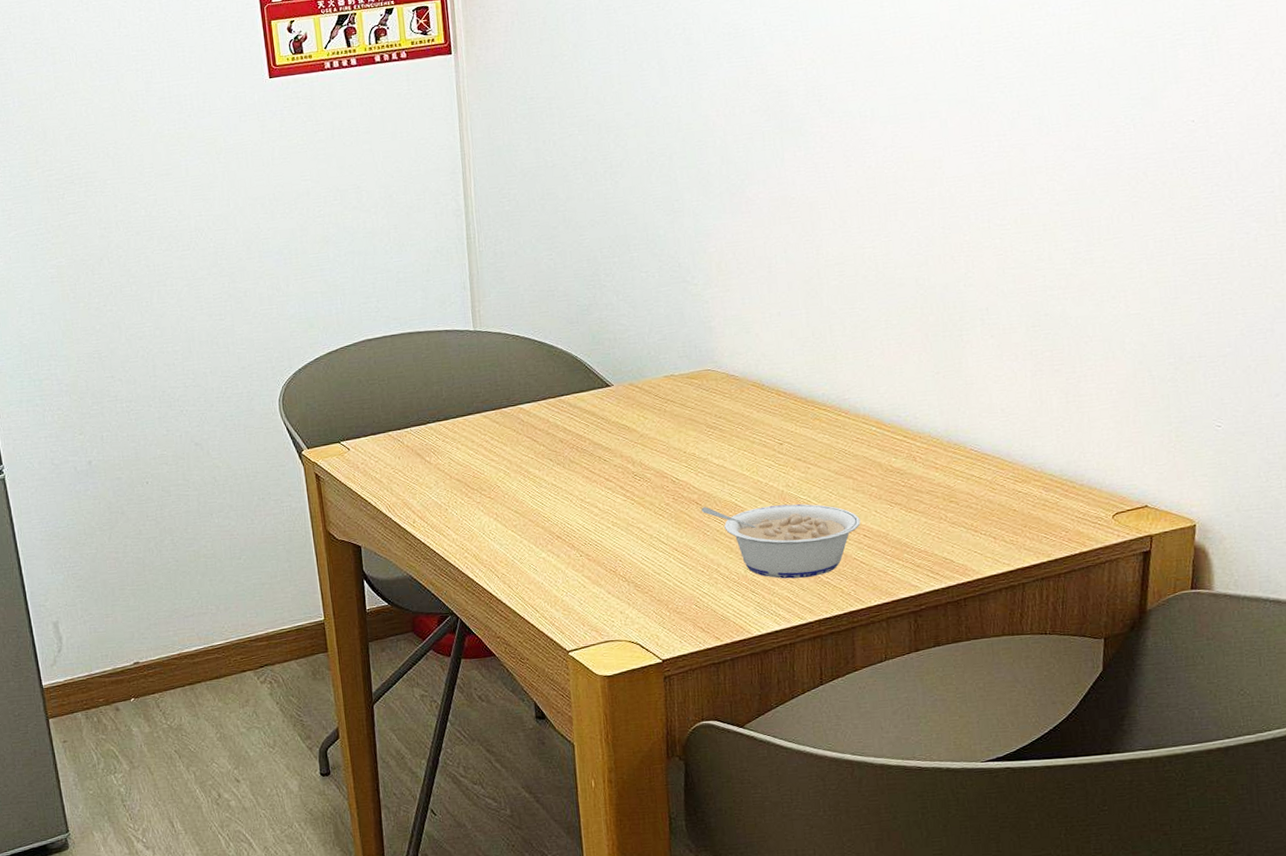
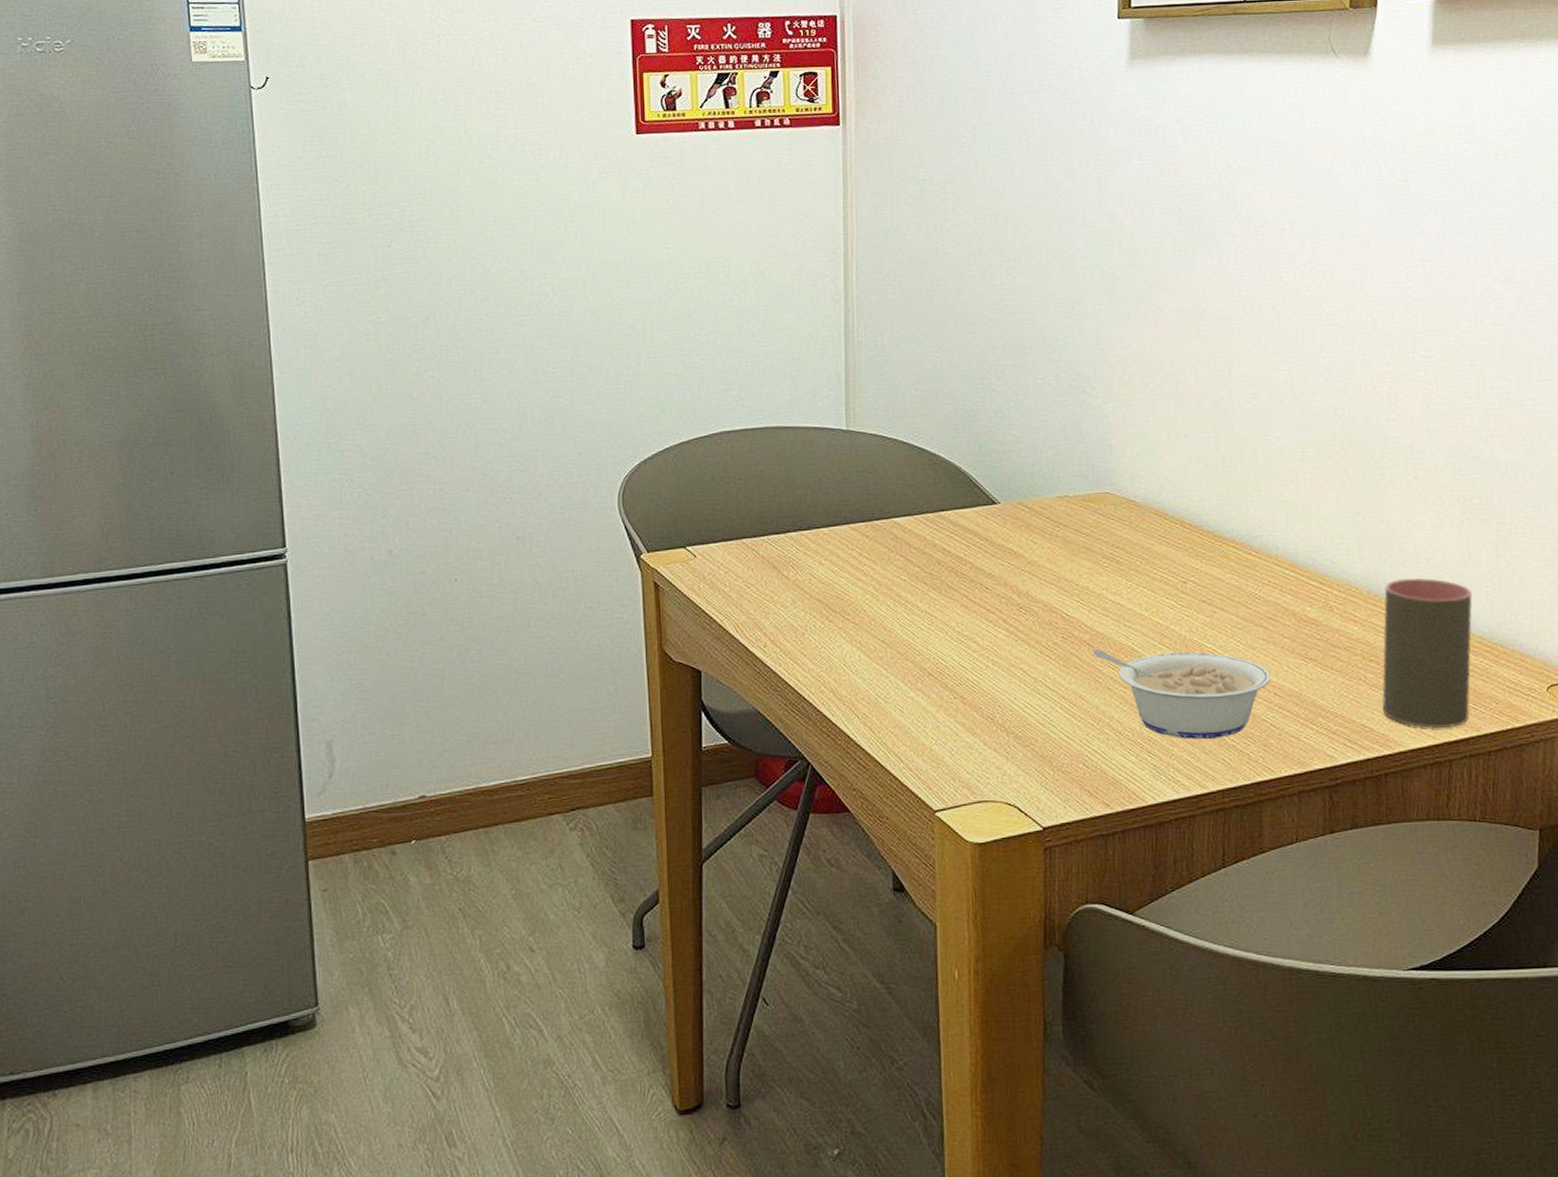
cup: none [961,425,1044,557] -> present [1381,577,1473,728]

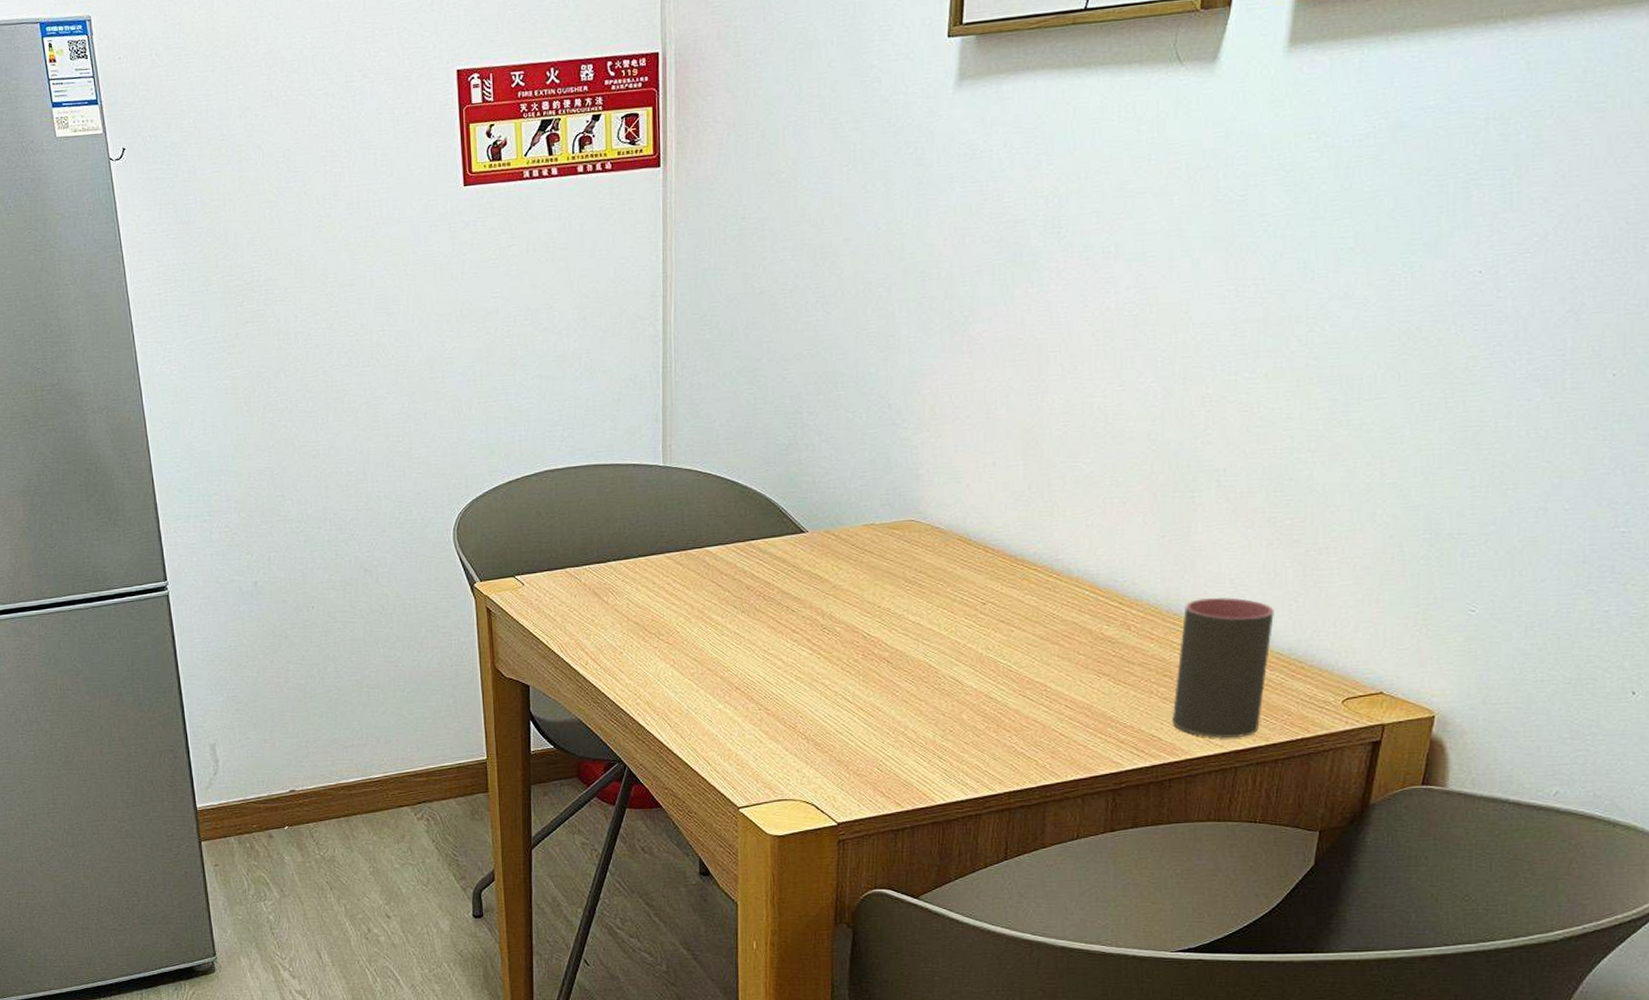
legume: present [1093,649,1271,739] -> none [892,666,1063,747]

